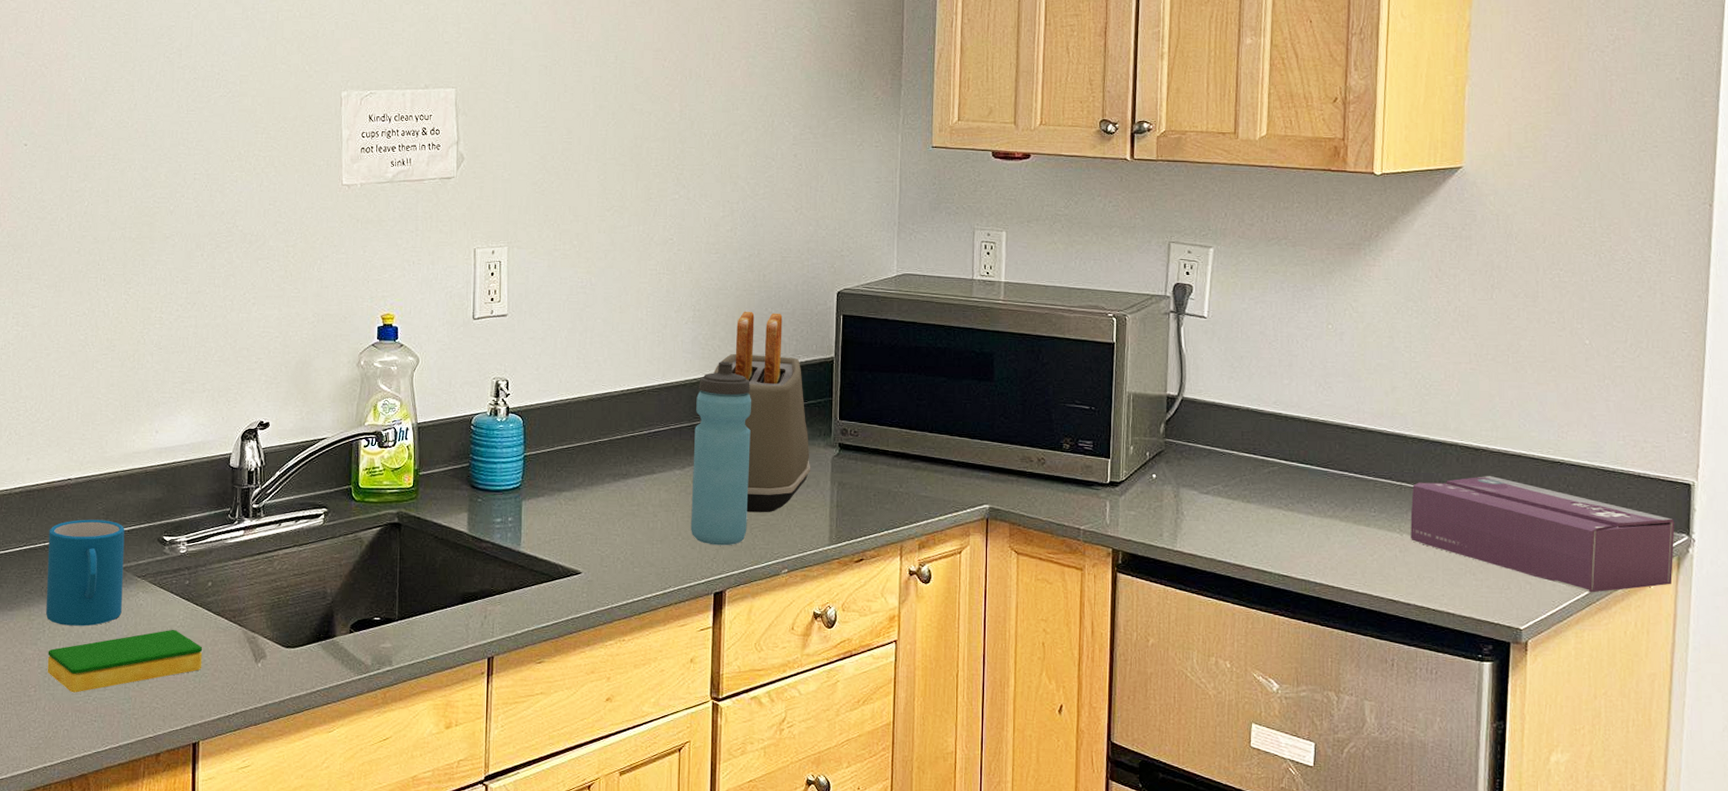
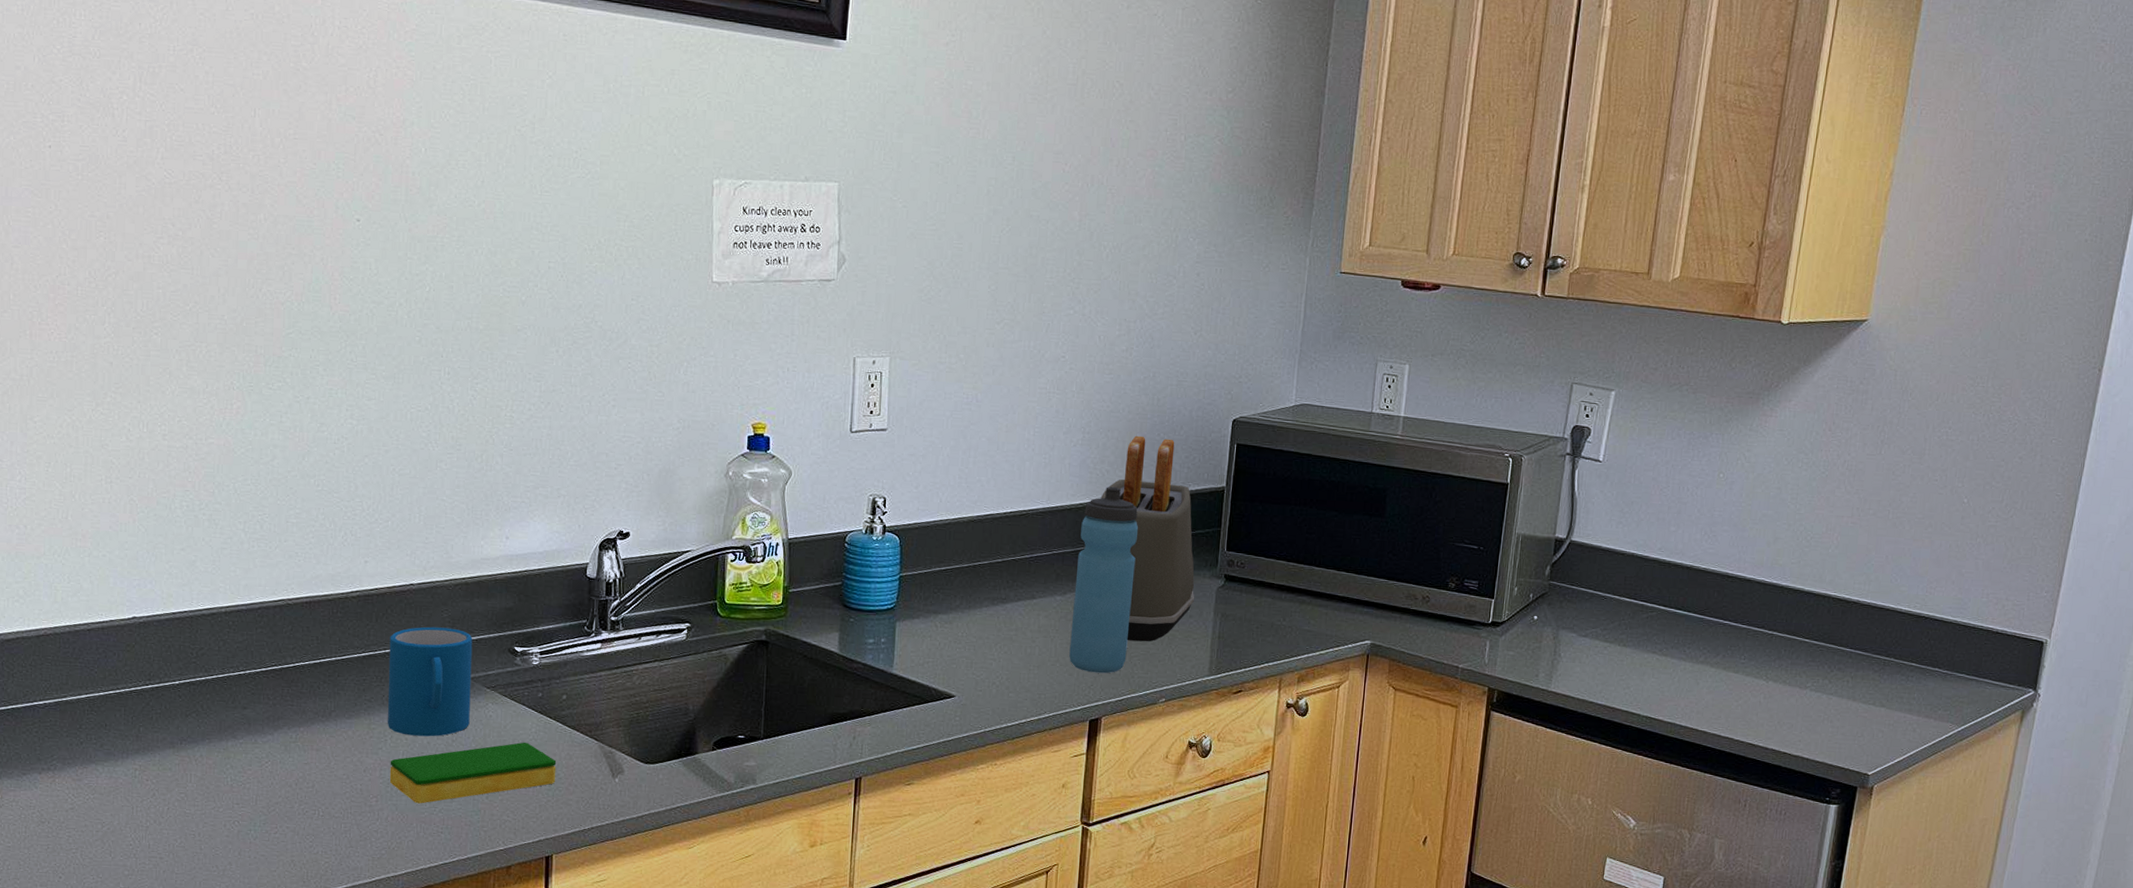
tissue box: present [1410,476,1675,593] -> none [1775,627,2024,742]

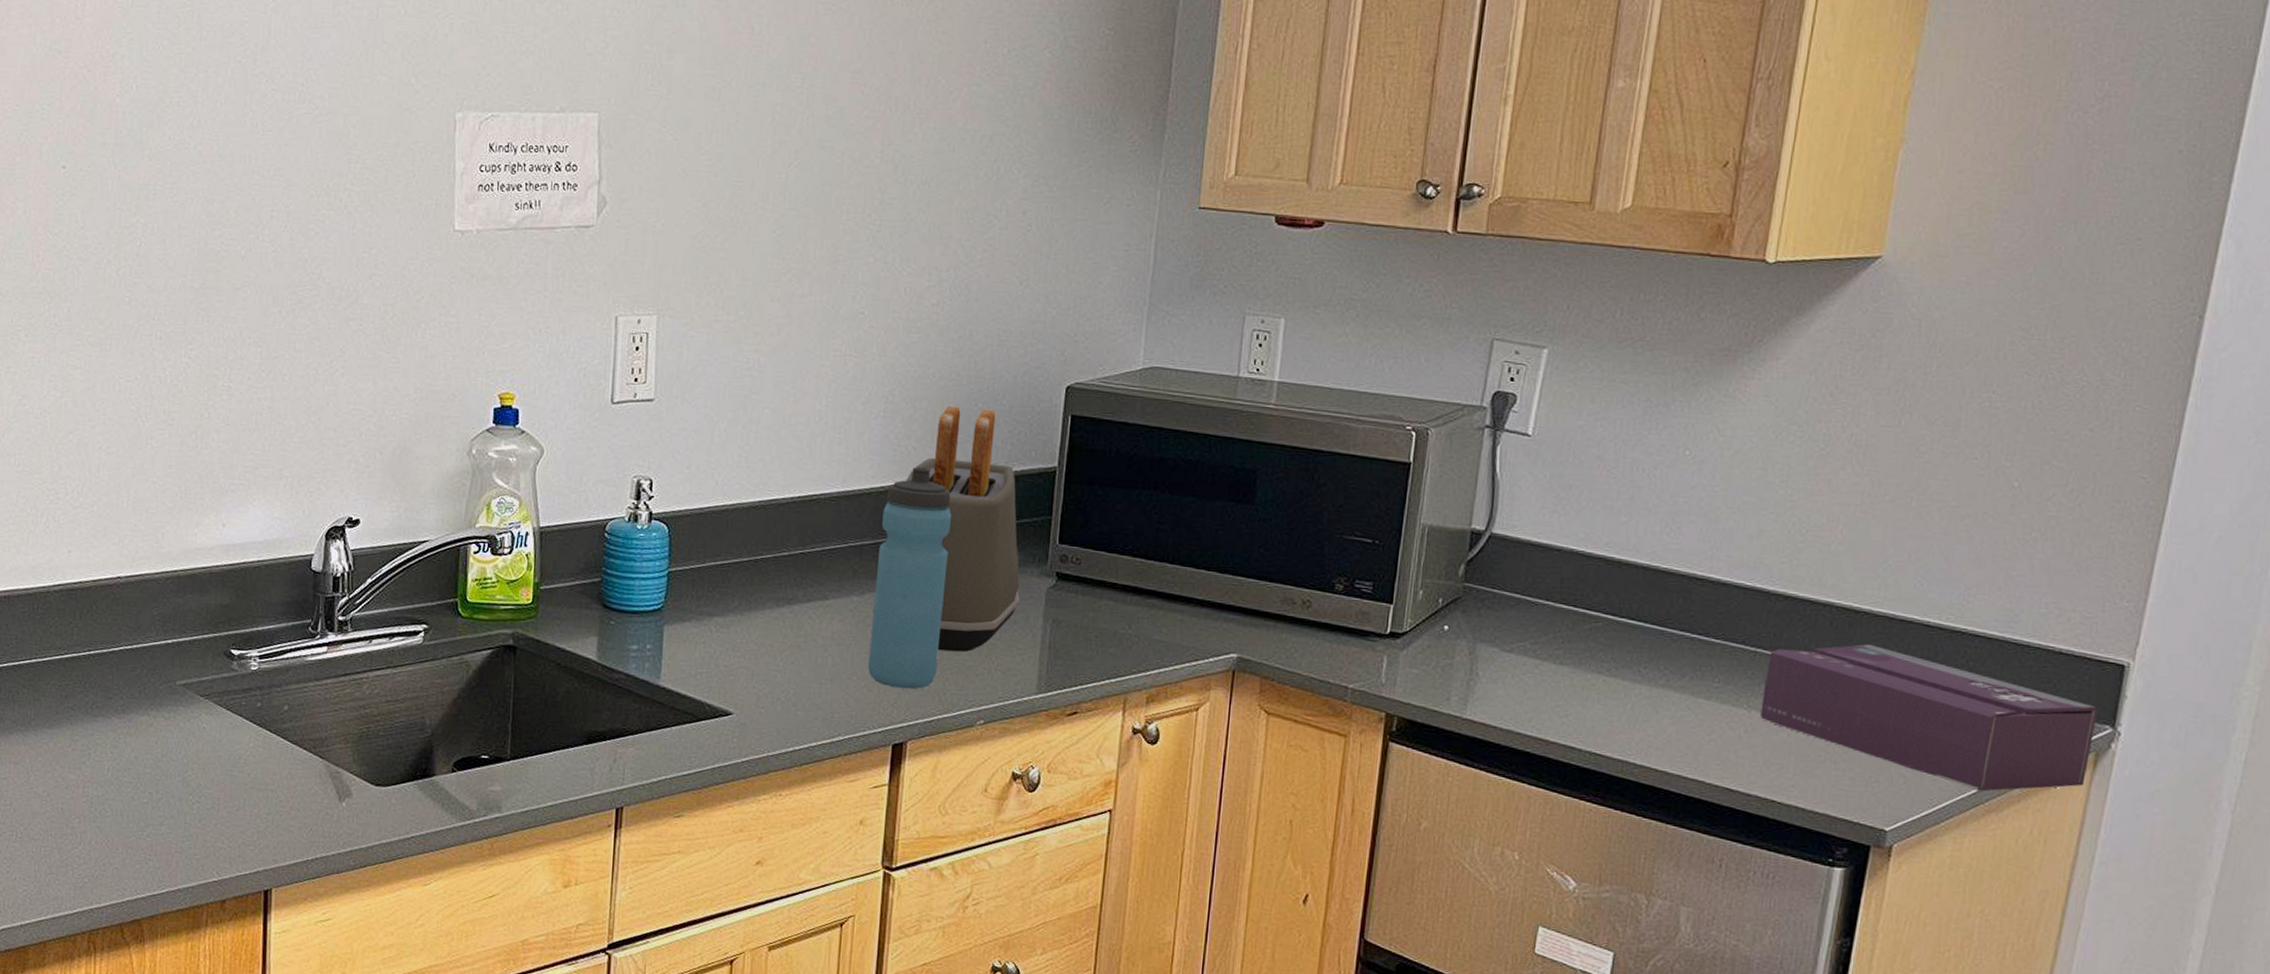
mug: present [387,626,473,737] -> none [92,625,185,751]
dish sponge: present [389,742,557,804] -> none [93,758,277,827]
tissue box: none [1775,627,2024,742] -> present [1760,644,2098,792]

